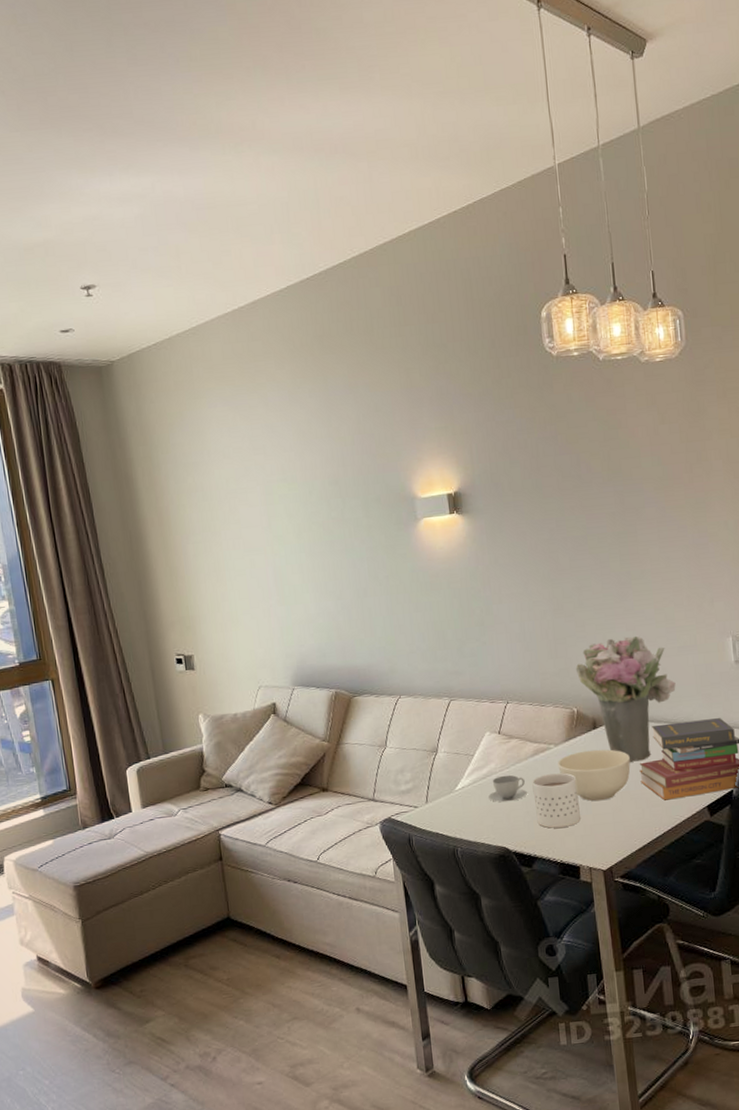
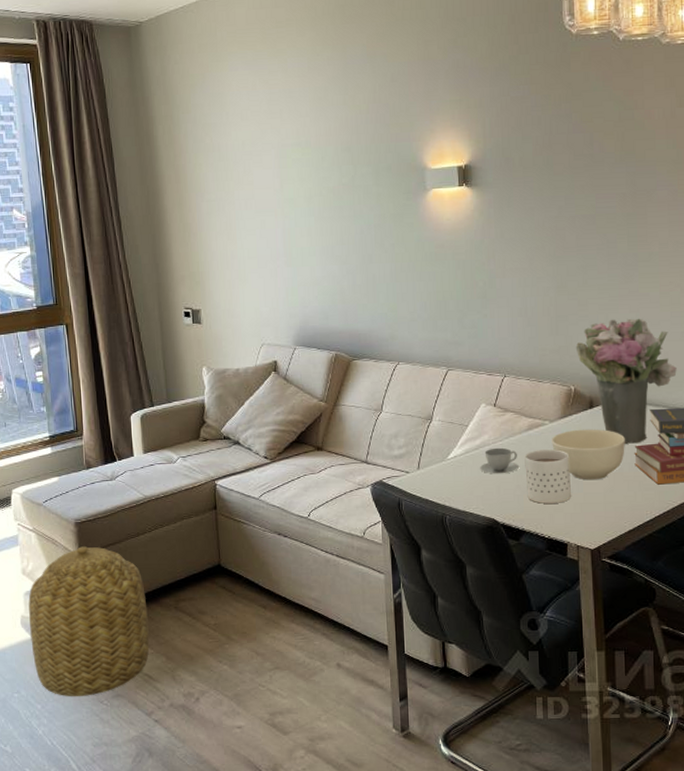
basket: none [28,909,161,1069] -> present [28,546,150,696]

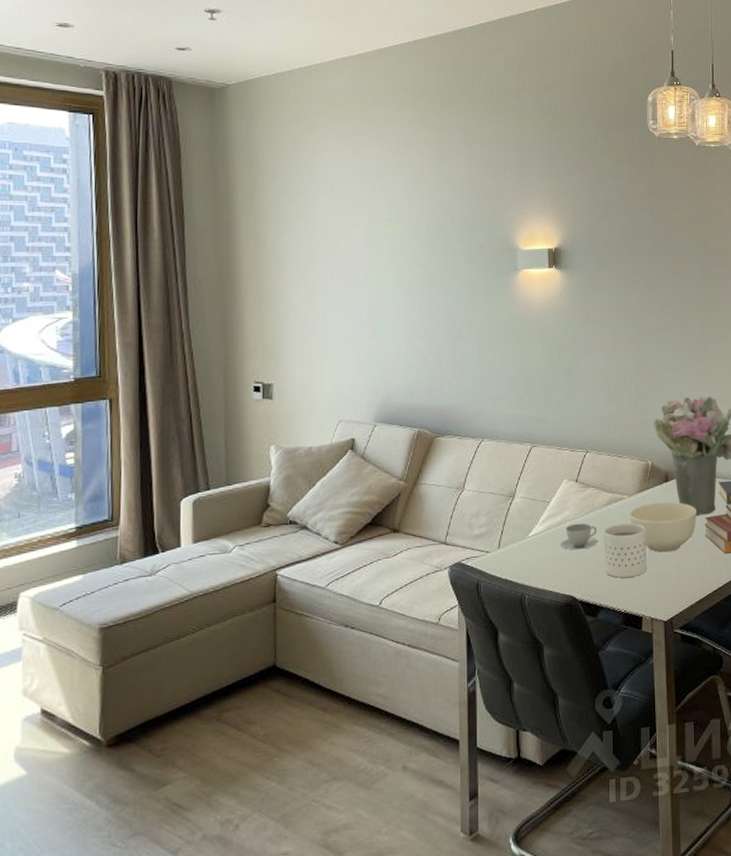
basket: present [28,546,150,696] -> none [26,655,183,844]

